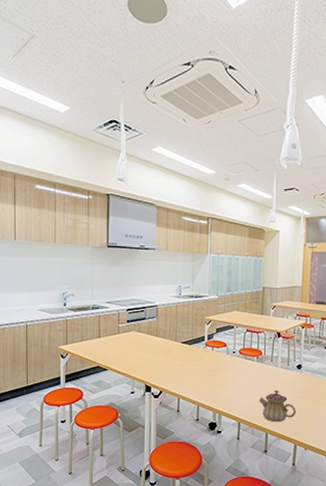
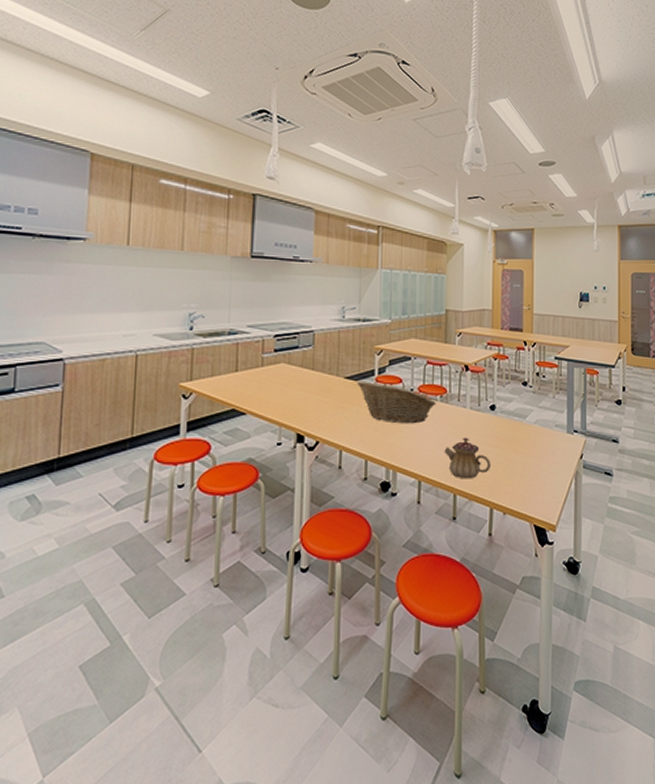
fruit basket: none [190,345,253,379] -> present [356,381,436,424]

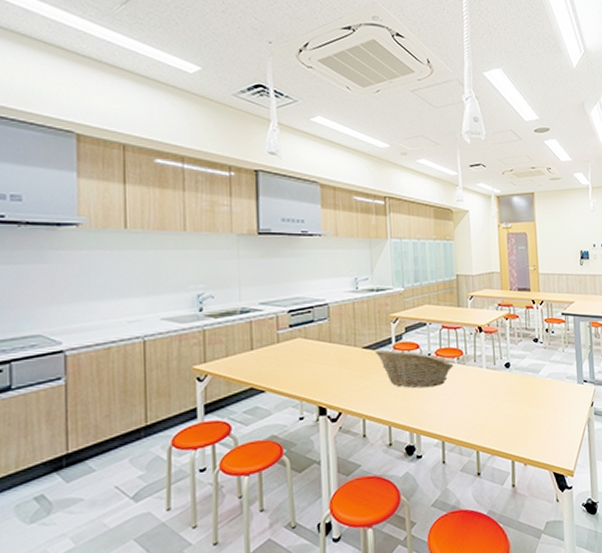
teapot: present [444,437,490,479] -> none [464,395,509,436]

